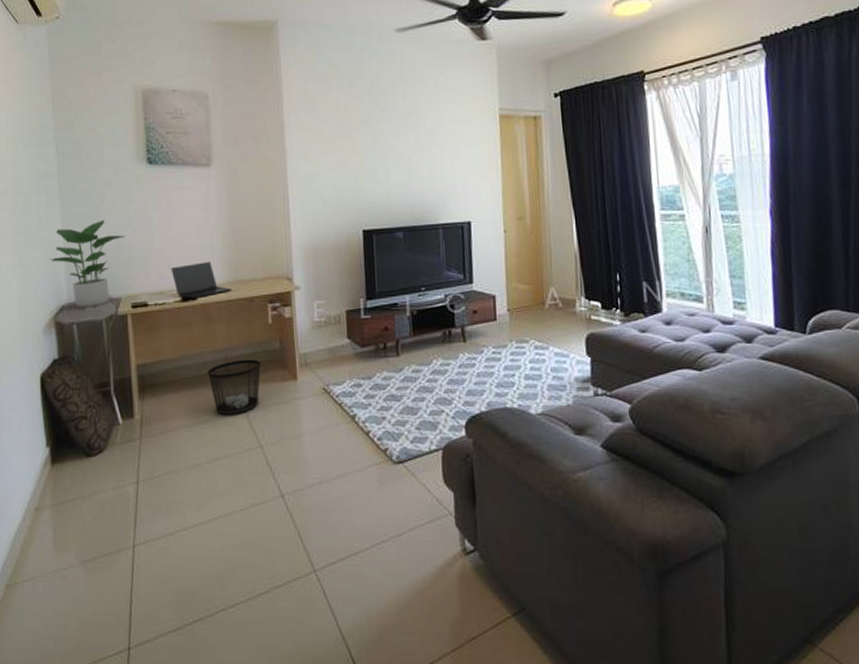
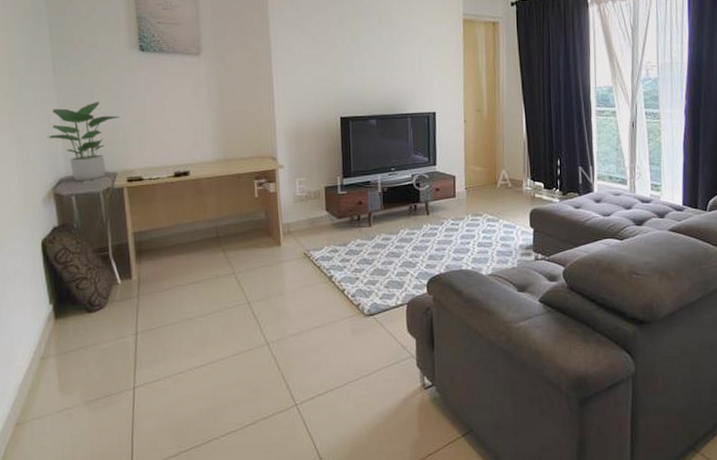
laptop: present [171,261,231,299] -> none [164,141,221,175]
waste bin: present [208,359,261,415] -> none [200,228,248,276]

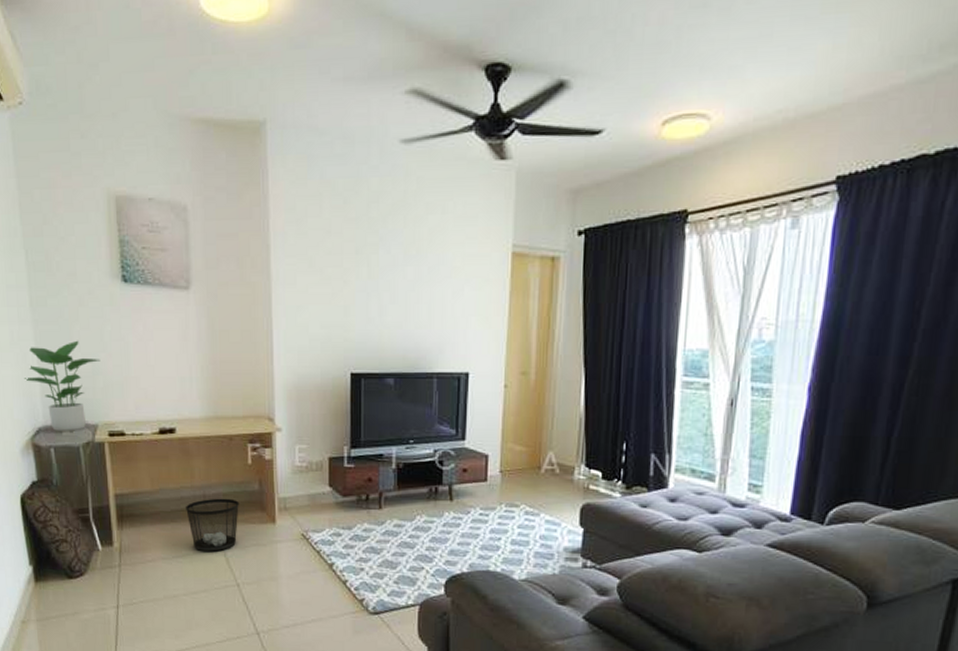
waste bin: none [200,228,248,276] -> present [186,498,239,552]

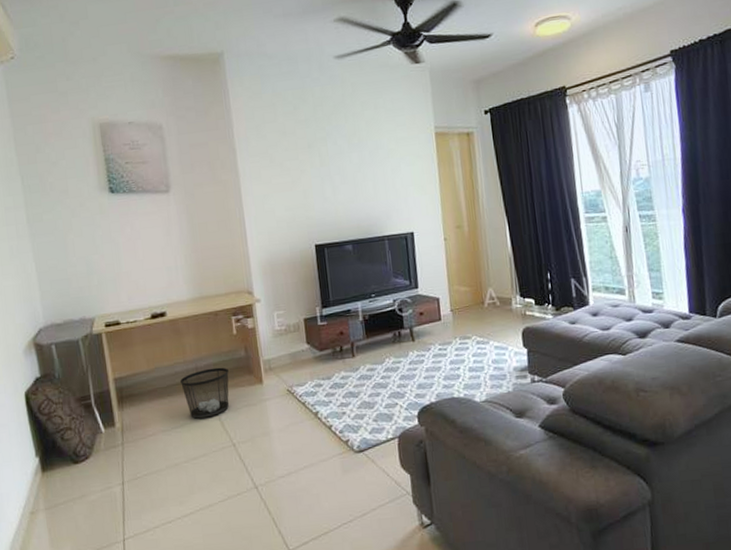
potted plant: present [24,340,101,432] -> none [24,247,94,330]

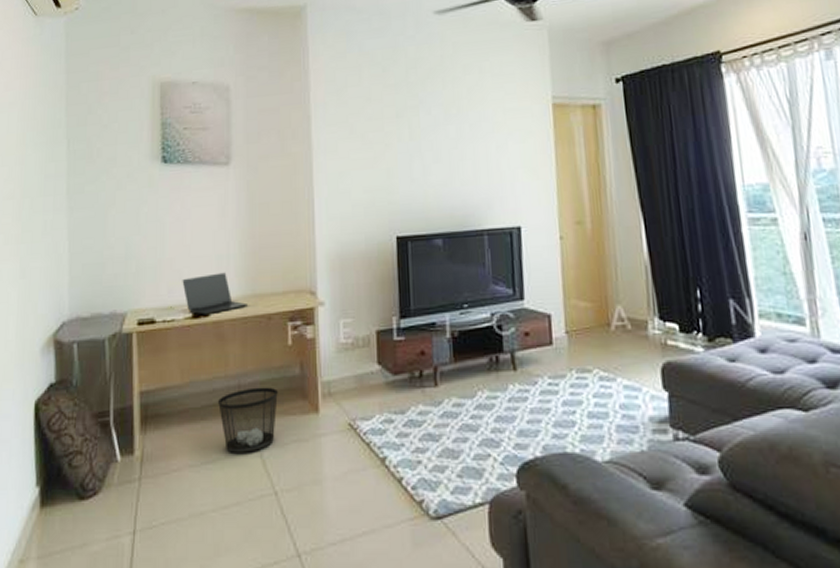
laptop: none [139,280,197,316] -> present [182,272,247,316]

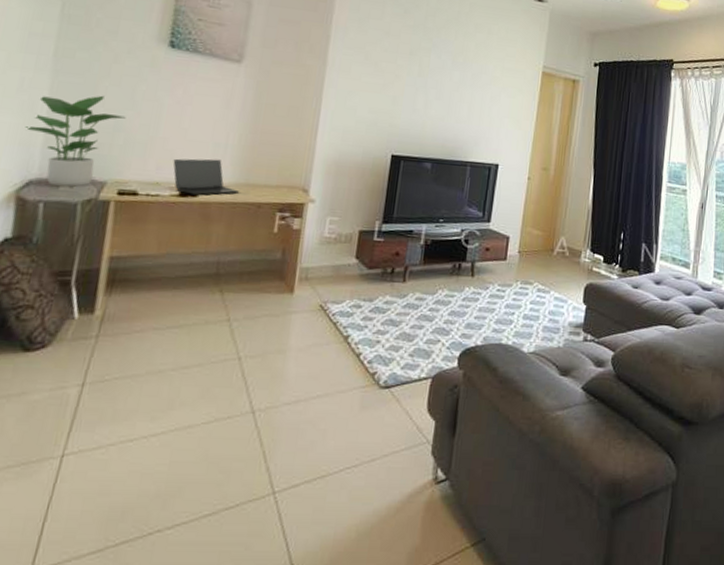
potted plant: none [53,224,135,325] -> present [25,95,126,187]
waste bin: present [218,387,278,453] -> none [193,265,257,322]

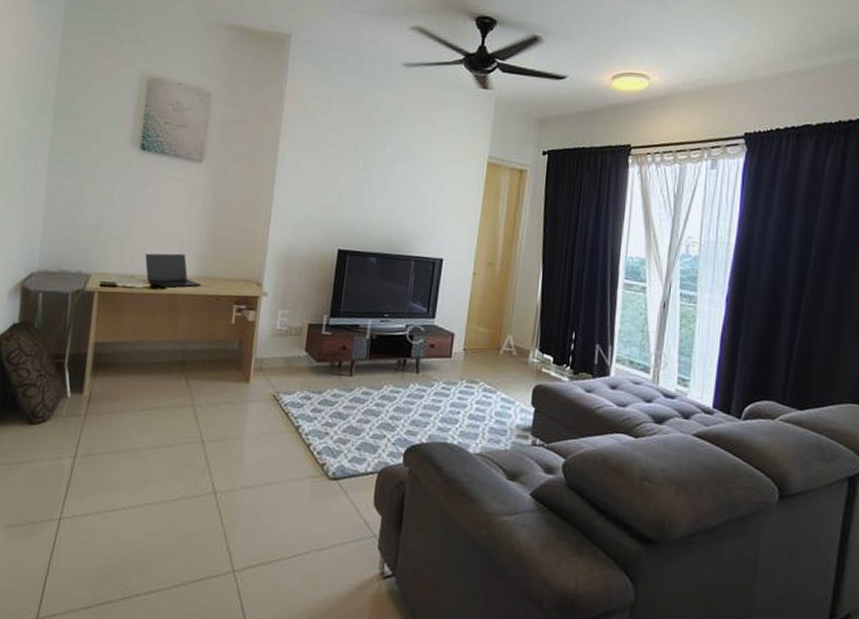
potted plant: present [25,95,126,187] -> none [27,195,106,279]

